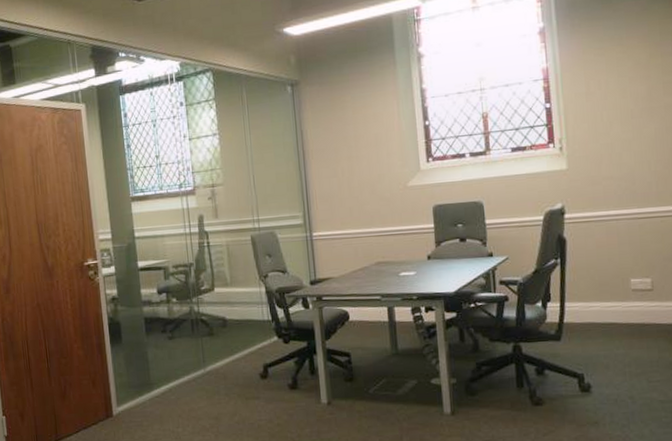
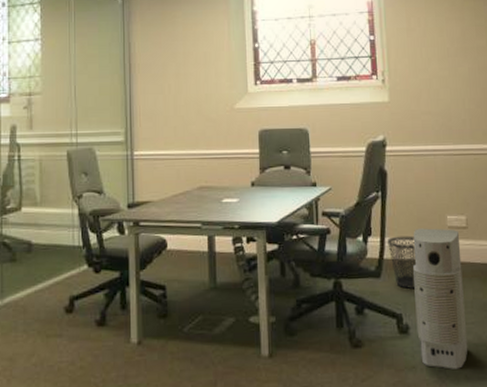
wastebasket: none [567,299,599,350] -> present [387,235,417,289]
air purifier: none [594,292,653,424] -> present [413,228,468,369]

